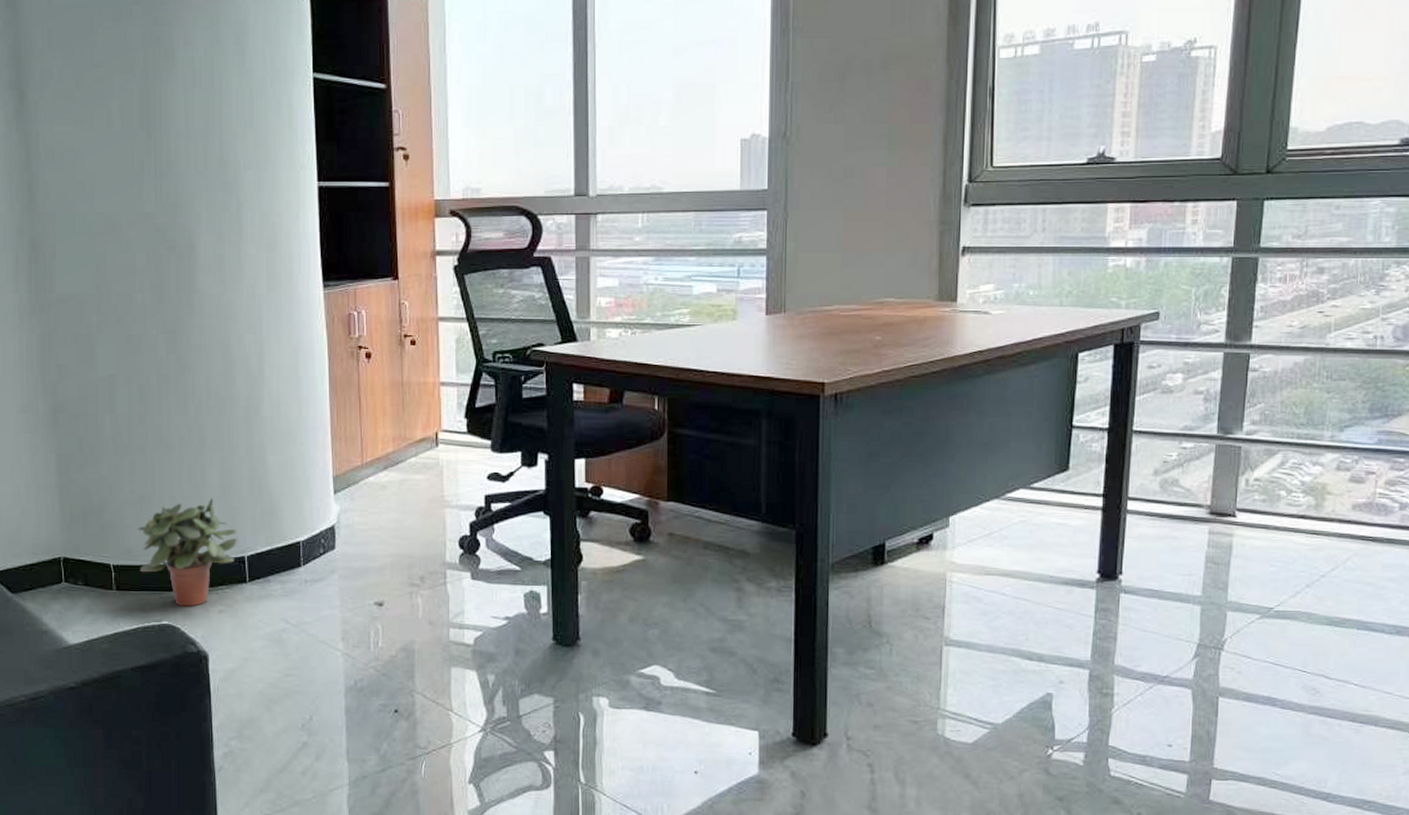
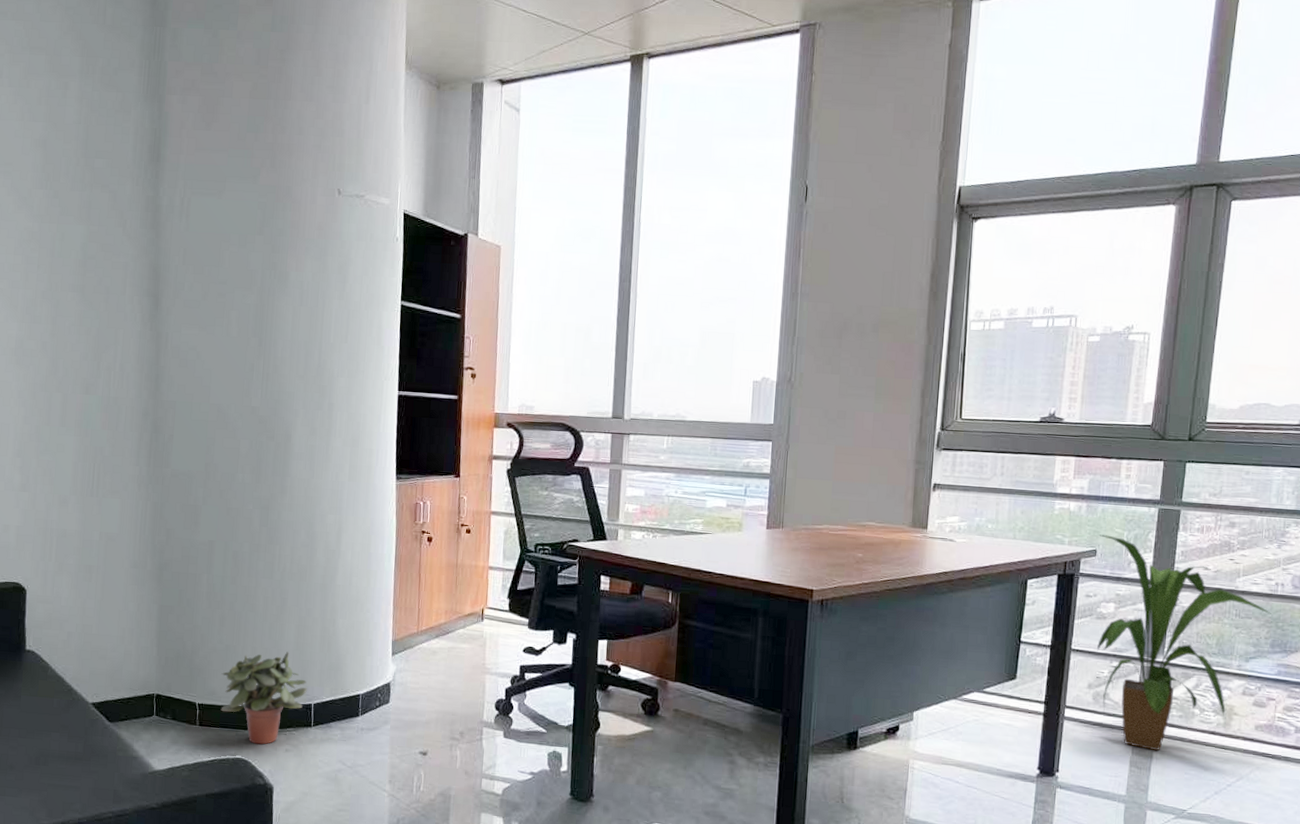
house plant: none [1161,293,1369,543] -> present [1097,534,1271,751]

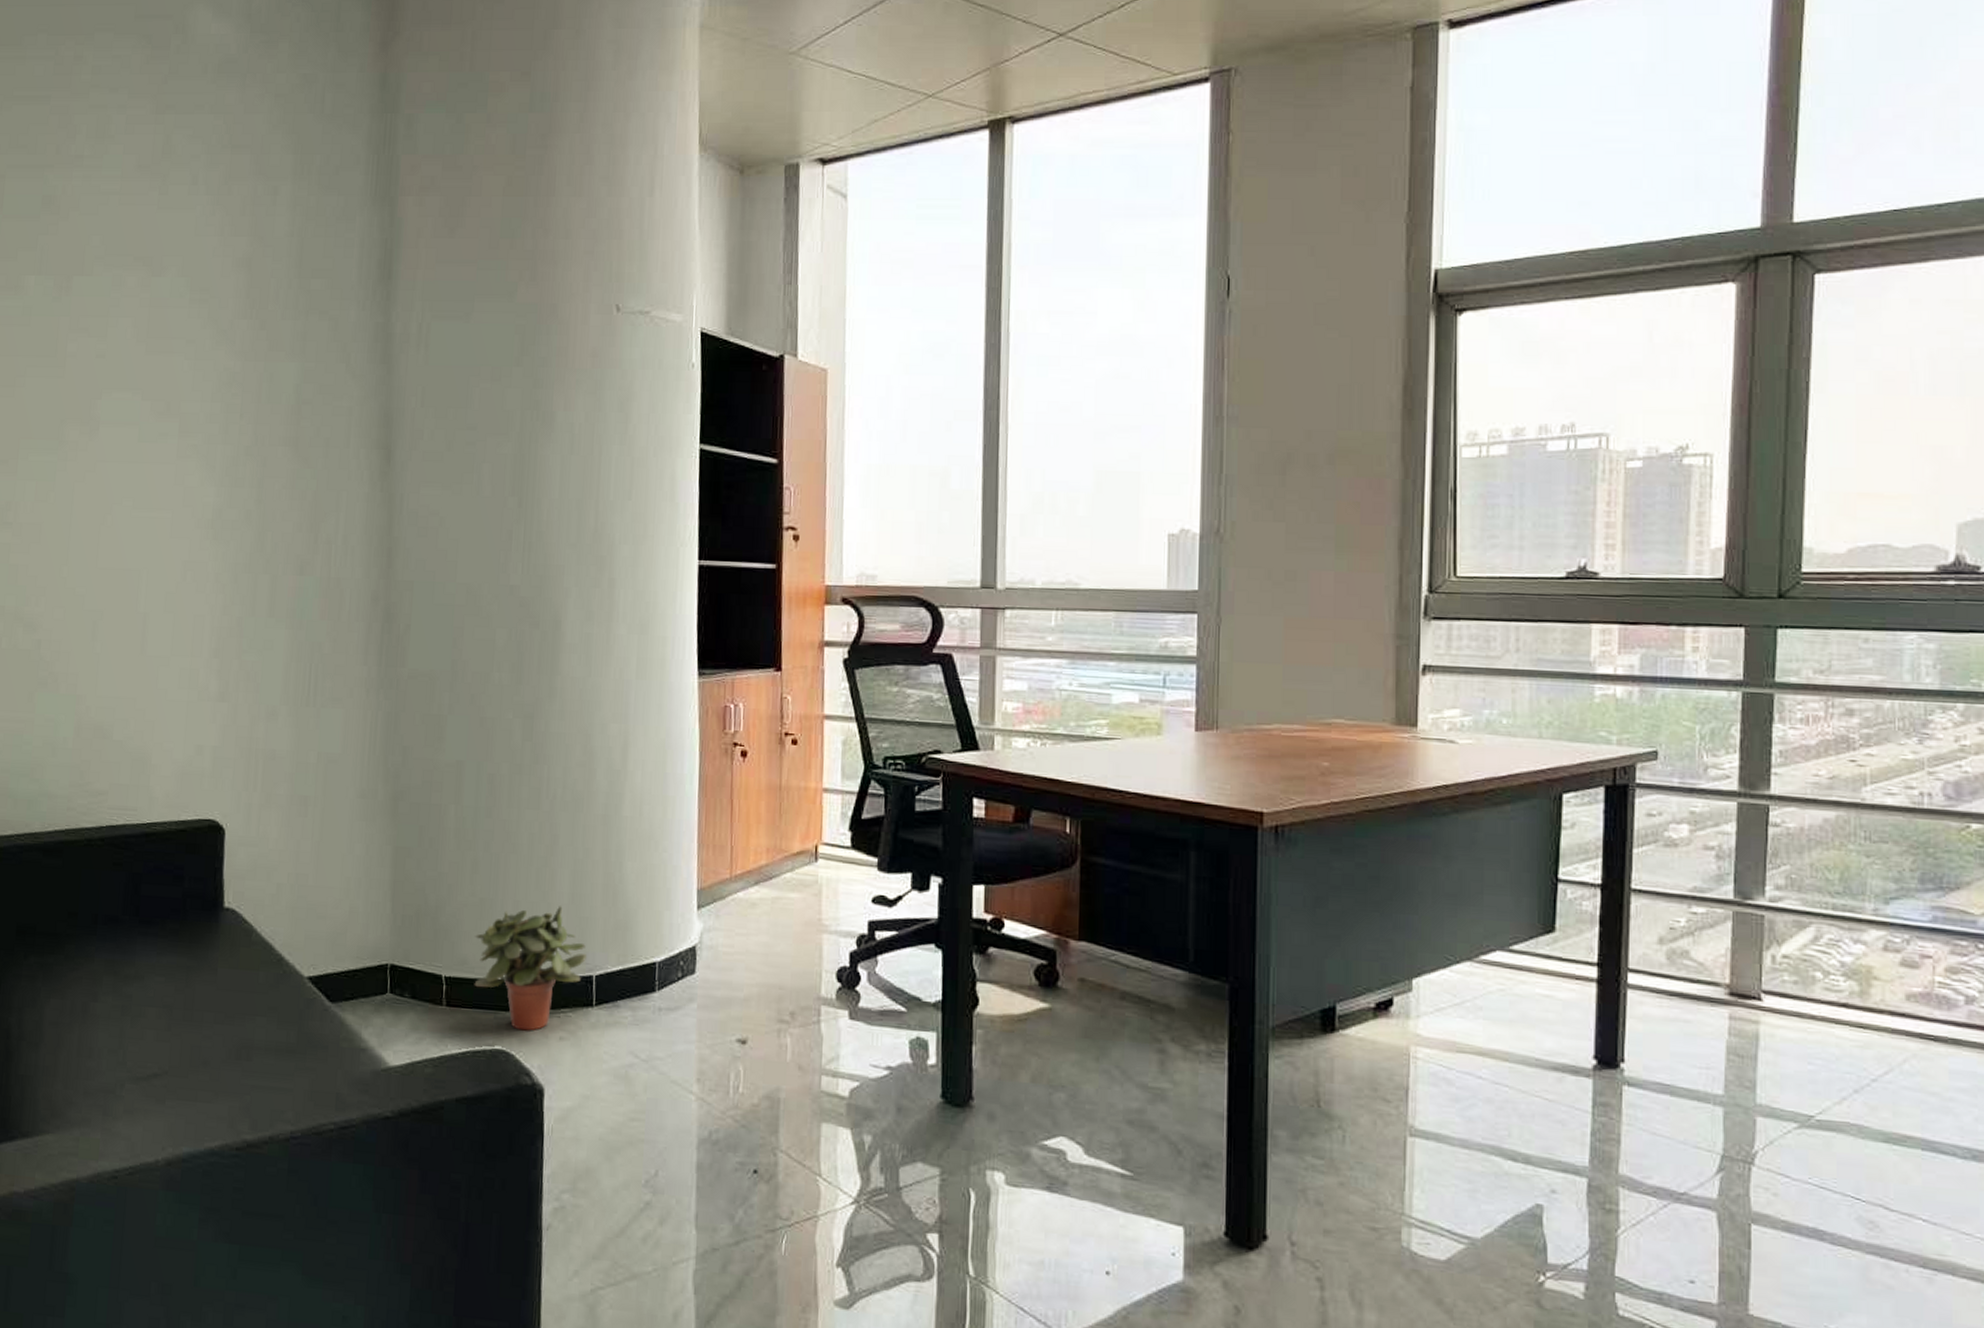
house plant: present [1097,534,1271,751] -> none [1659,730,1917,1032]

